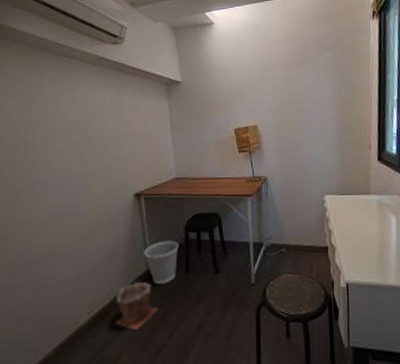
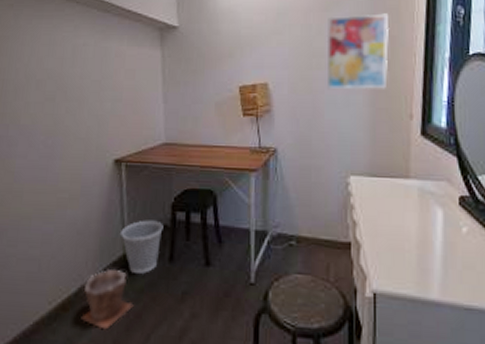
wall art: none [302,66,351,129] -> present [326,13,389,90]

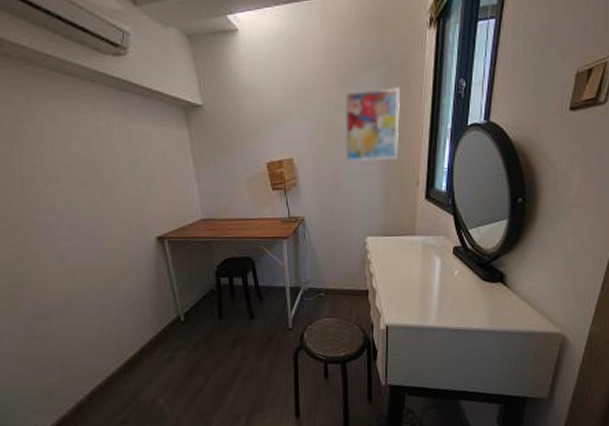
plant pot: present [81,268,134,330] -> none [146,329,193,377]
wastebasket: present [121,220,163,274] -> none [172,286,210,331]

